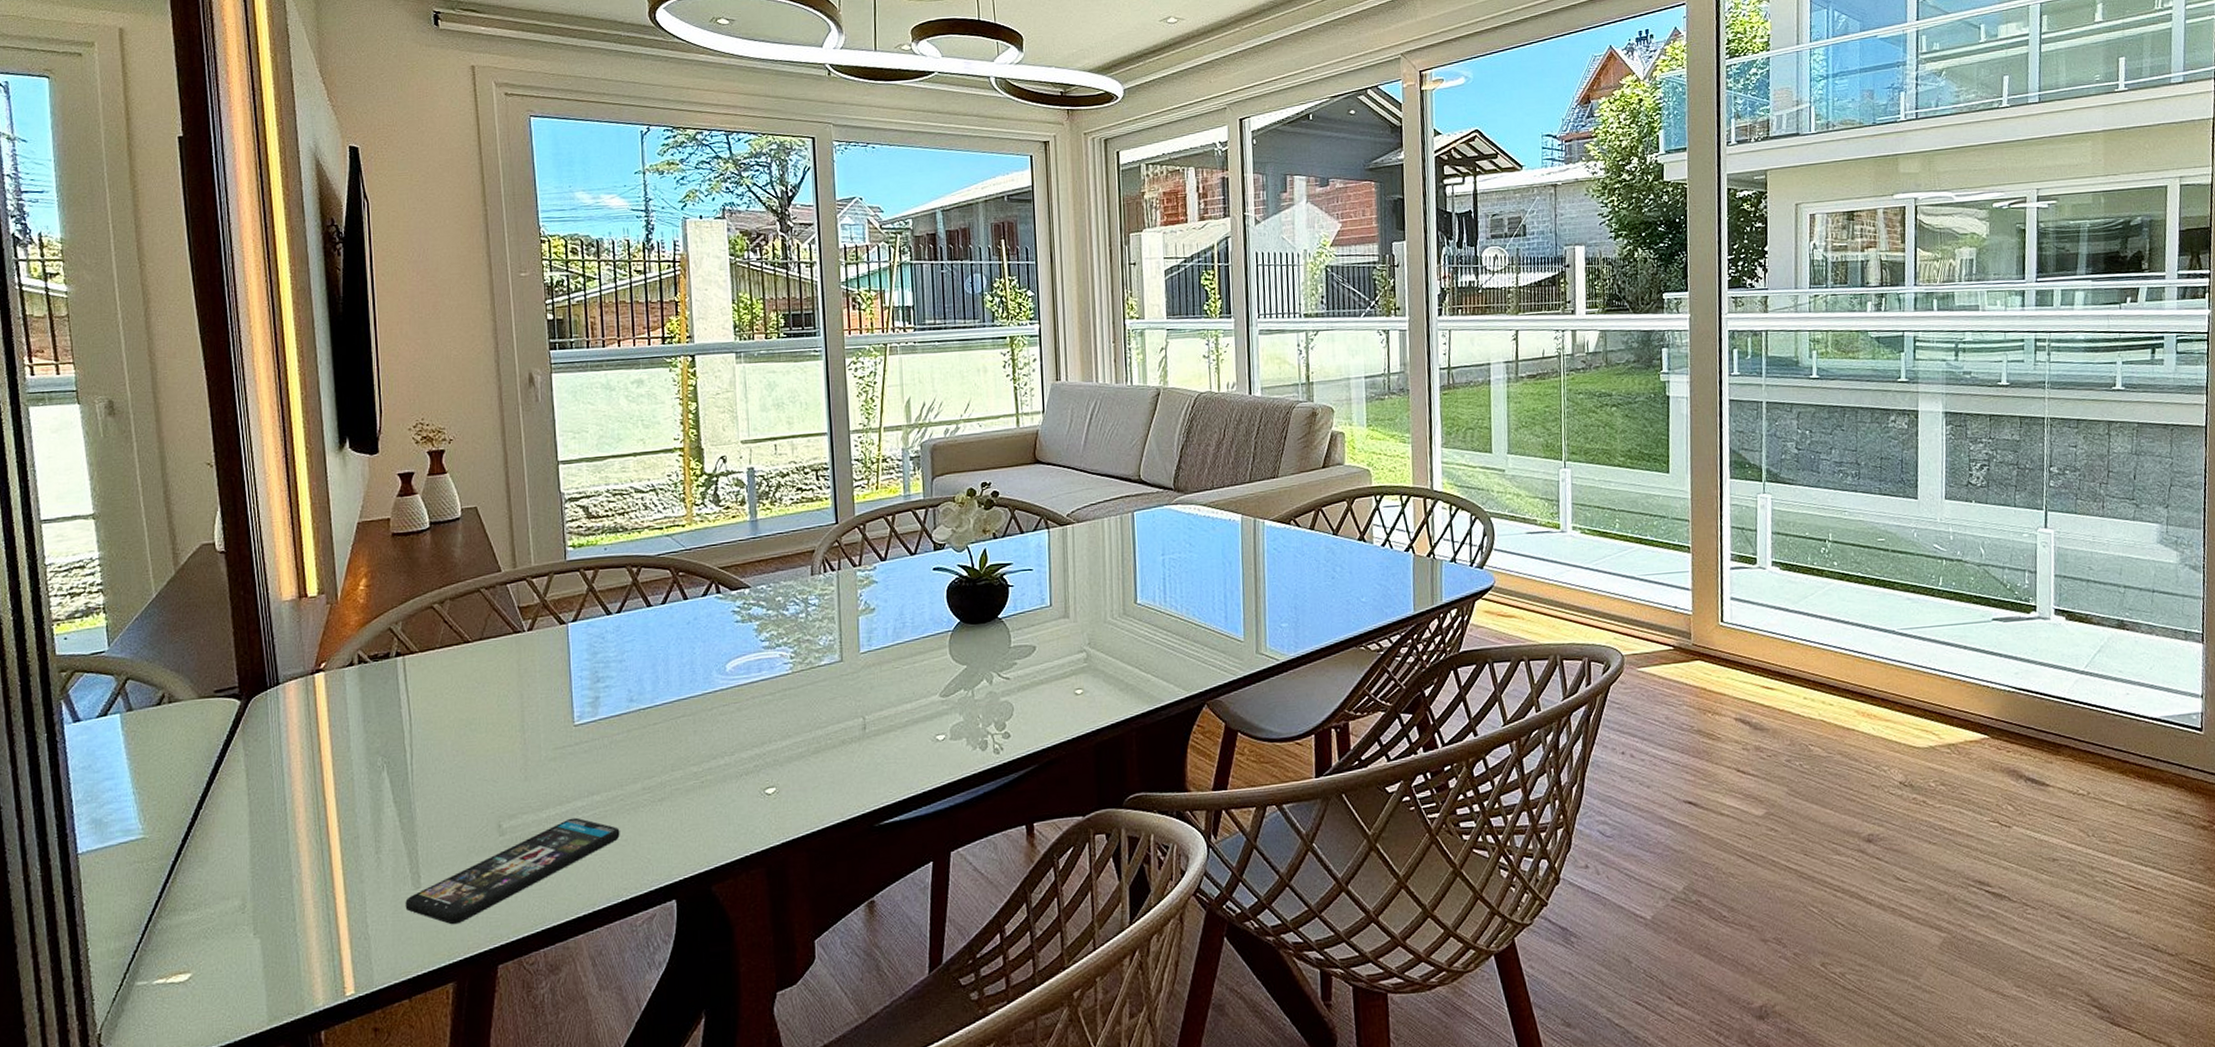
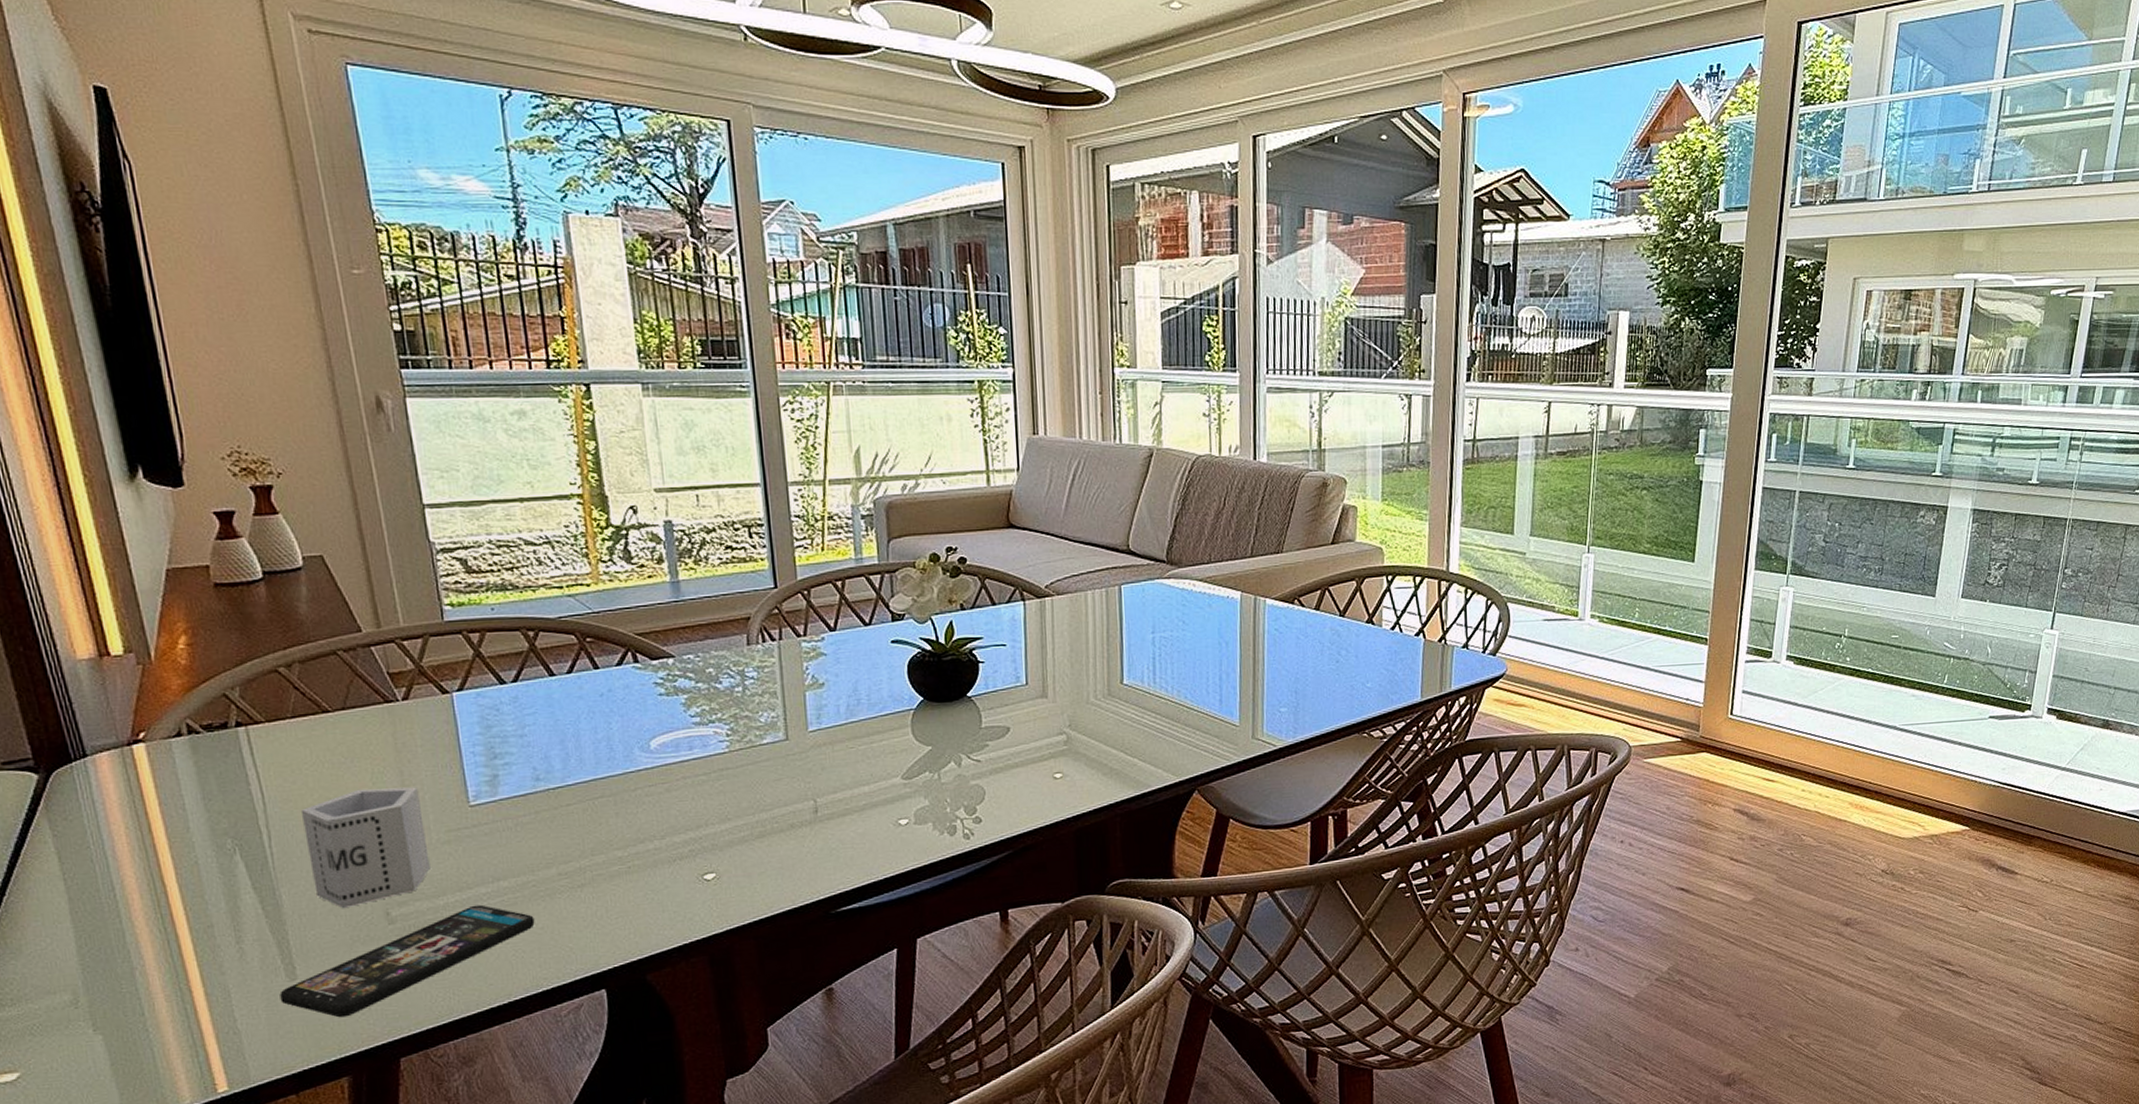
cup: none [438,708,538,822] -> present [300,787,430,909]

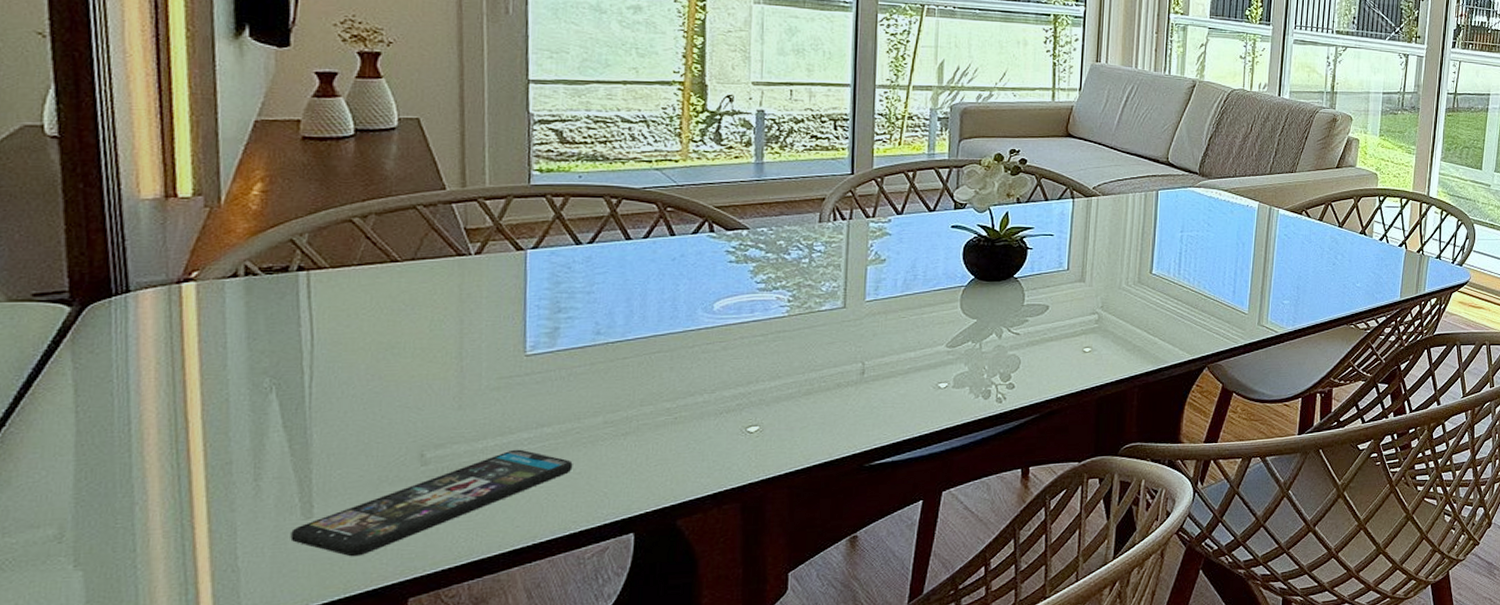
cup: present [300,787,430,909] -> none [349,335,476,450]

